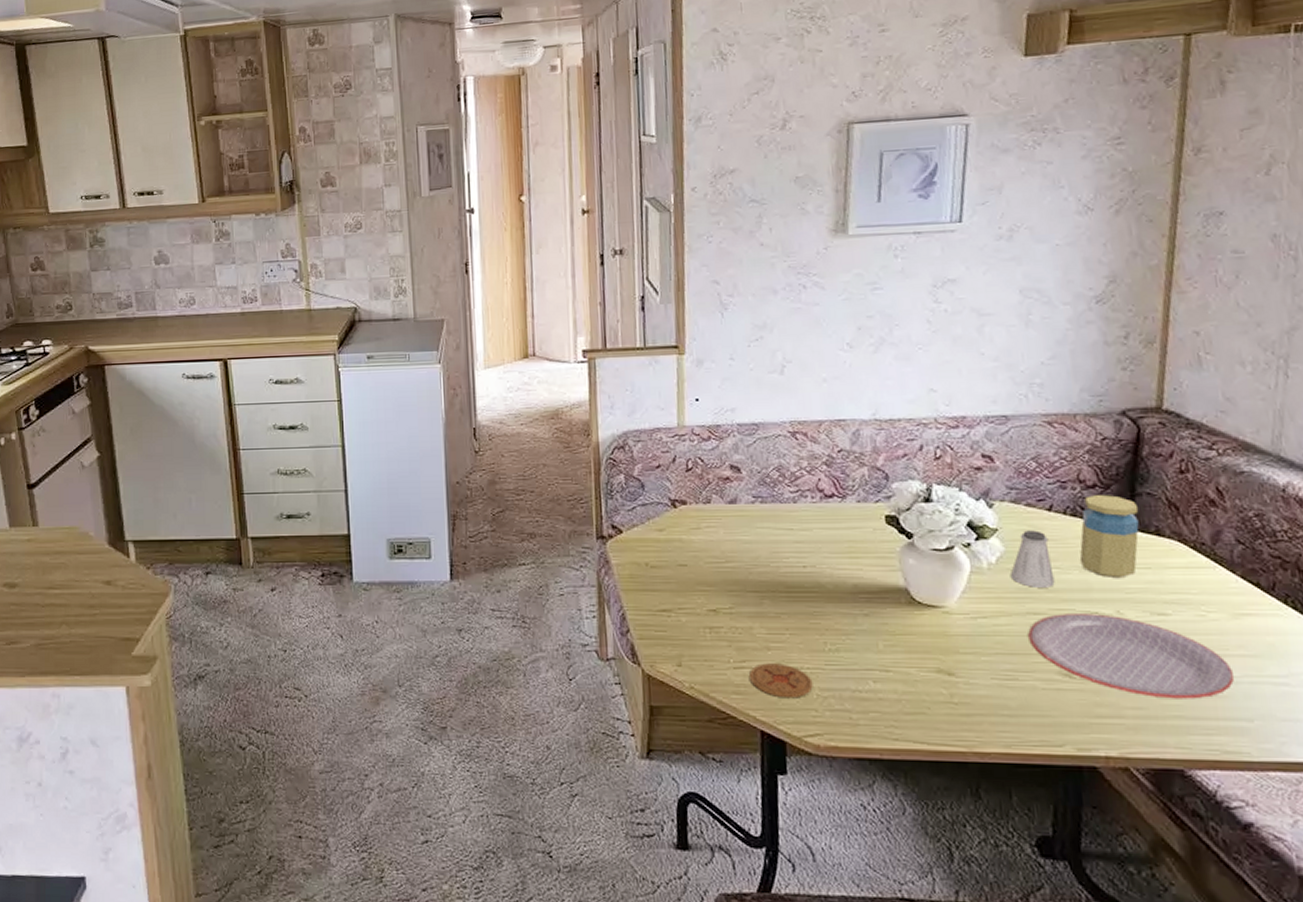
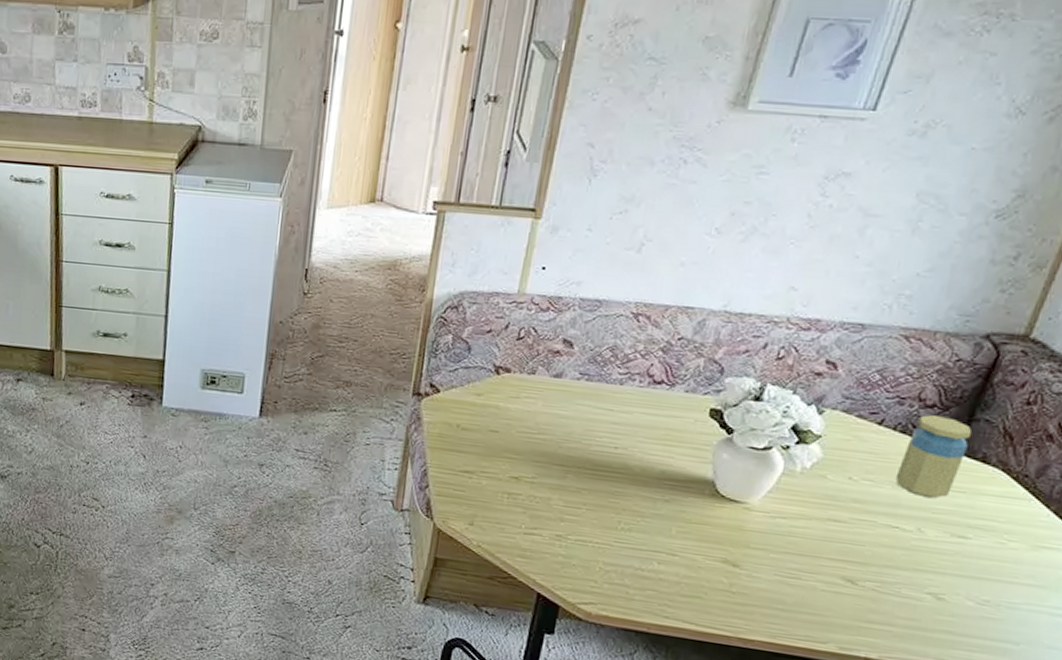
coaster: present [750,663,813,699] -> none [537,532,599,569]
saltshaker: present [1010,530,1055,587] -> none [820,441,871,498]
plate: present [1028,614,1234,699] -> none [821,523,1015,619]

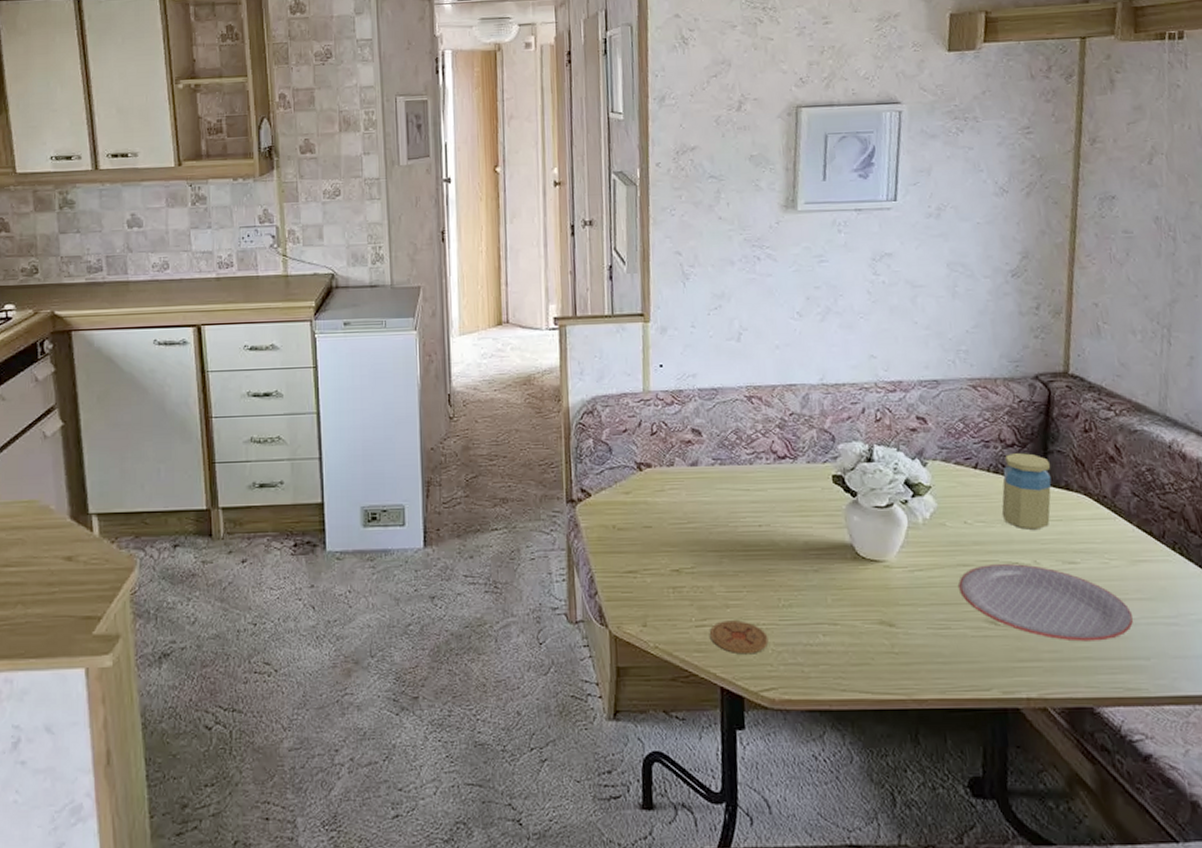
coaster: none [537,532,599,569] -> present [710,620,769,655]
plate: none [821,523,1015,619] -> present [958,564,1133,642]

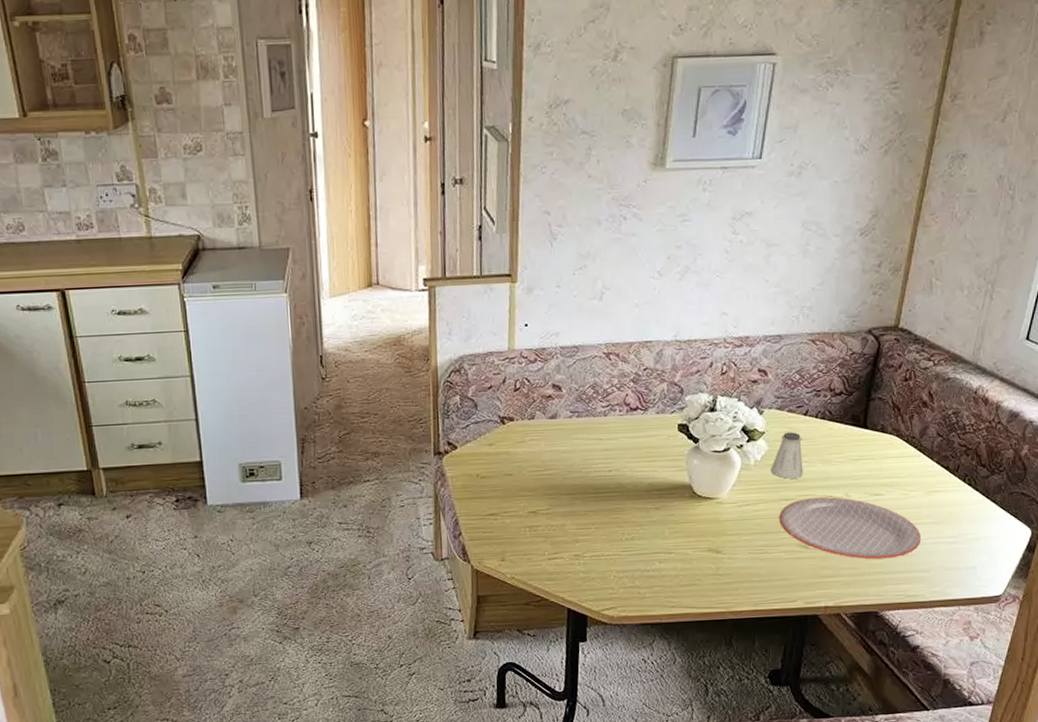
coaster: present [710,620,769,655] -> none [561,553,611,581]
saltshaker: none [942,487,981,541] -> present [770,432,803,479]
jar: present [1001,453,1052,531] -> none [823,400,871,469]

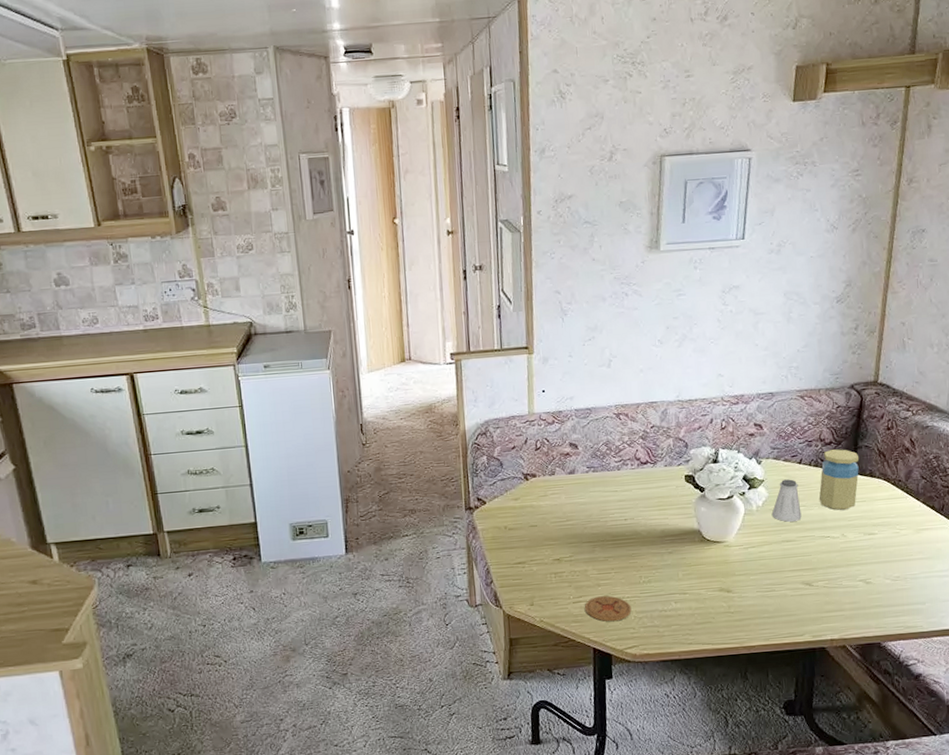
coaster: none [561,553,611,581] -> present [585,595,632,622]
plate: present [779,497,921,560] -> none [783,537,914,594]
jar: none [823,400,871,469] -> present [819,449,860,511]

